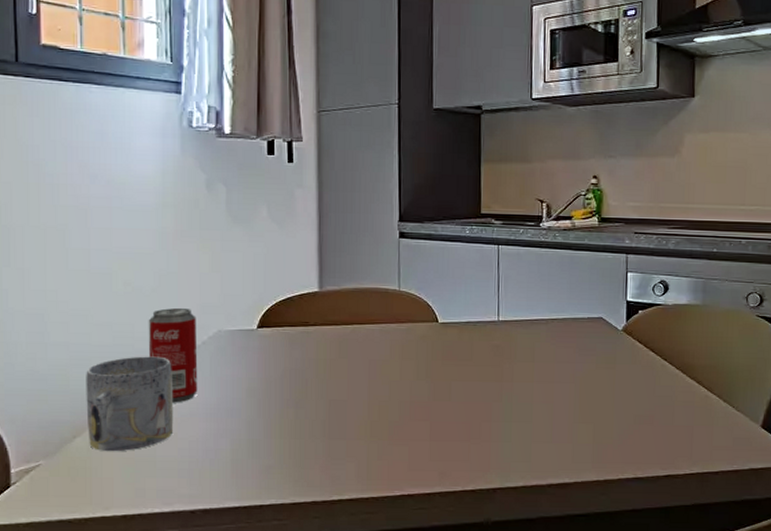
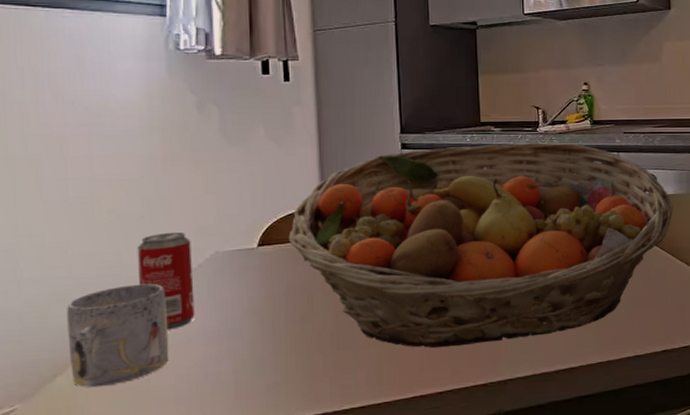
fruit basket: none [286,237,686,448] -> present [288,142,674,348]

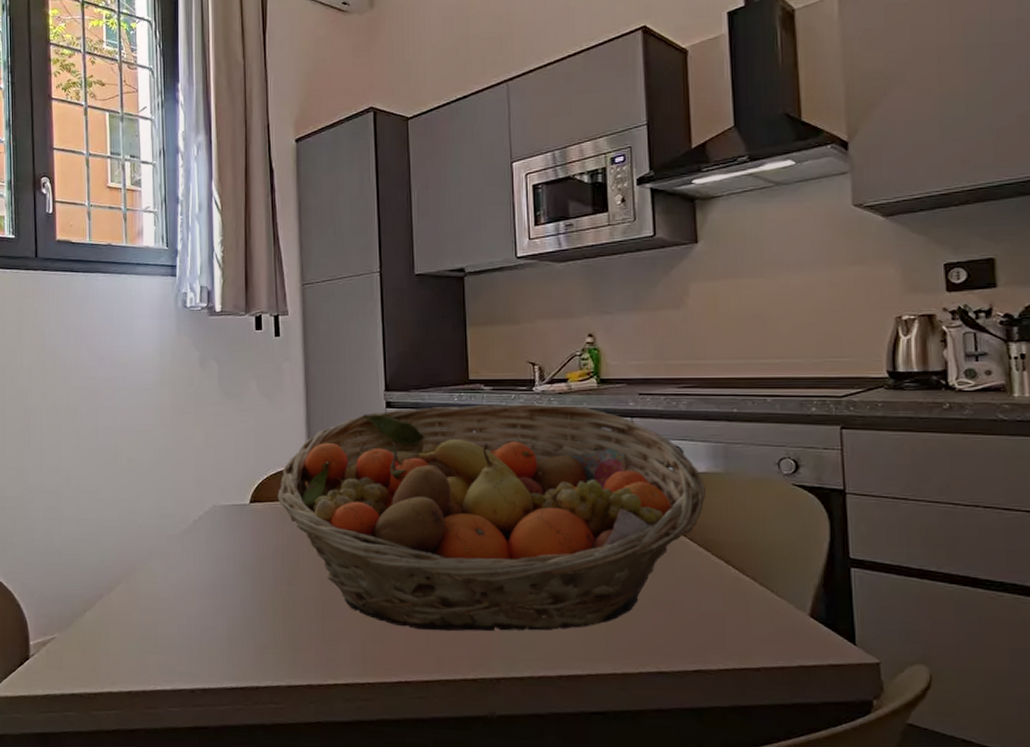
mug: present [67,283,169,388] -> none [94,531,173,627]
beverage can: present [137,231,195,330] -> none [149,483,195,579]

